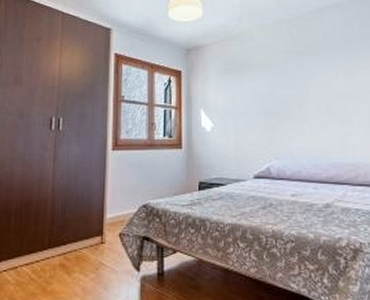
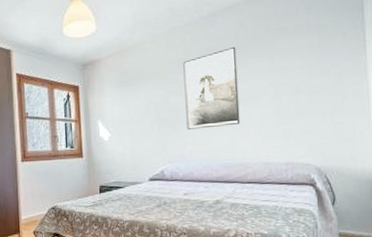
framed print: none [290,42,350,124] -> present [183,46,240,130]

